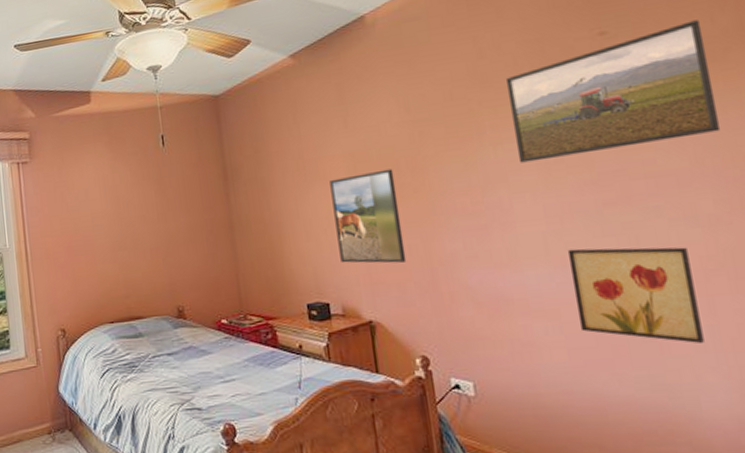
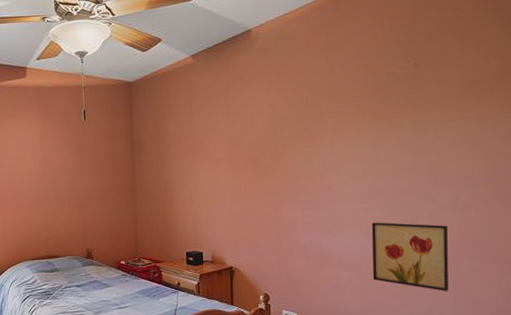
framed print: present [330,169,407,264] -> none [212,153,262,225]
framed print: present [505,20,721,163] -> none [346,62,481,157]

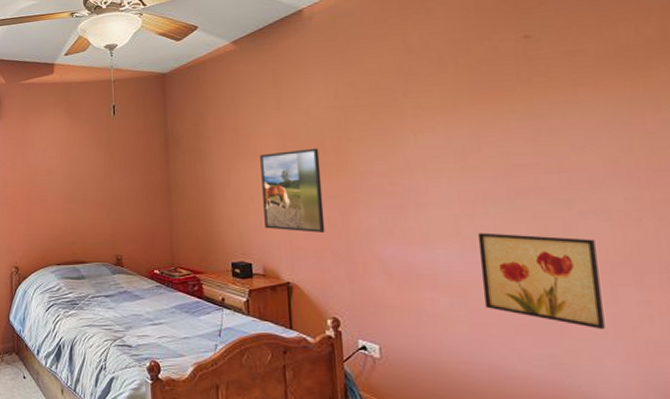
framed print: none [212,153,262,225] -> present [260,148,325,233]

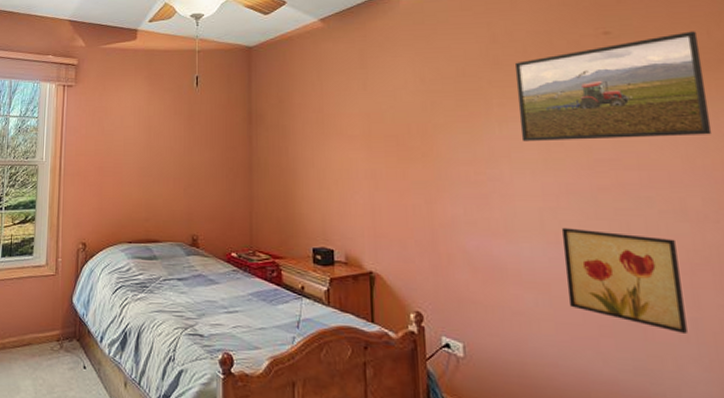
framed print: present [260,148,325,233] -> none [345,132,410,220]
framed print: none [430,28,637,151] -> present [514,31,712,142]

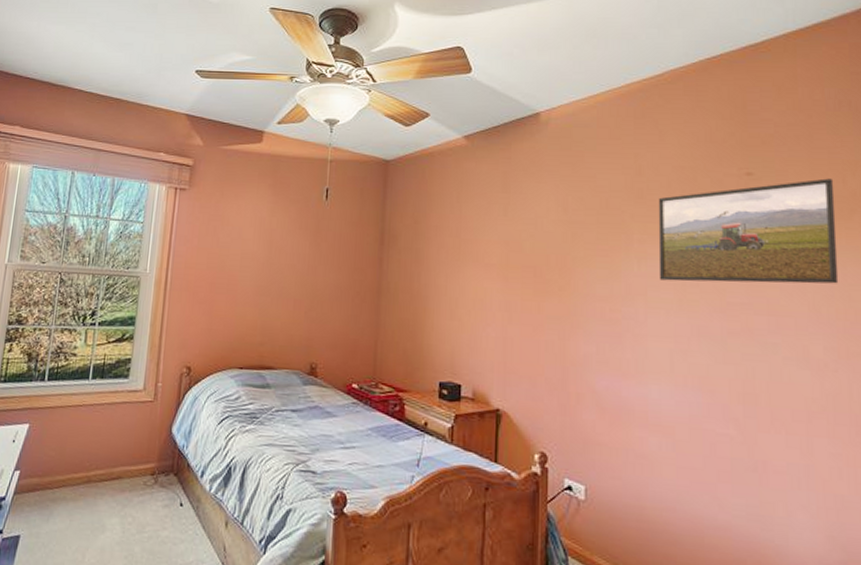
wall art: present [561,227,687,335] -> none [689,370,799,482]

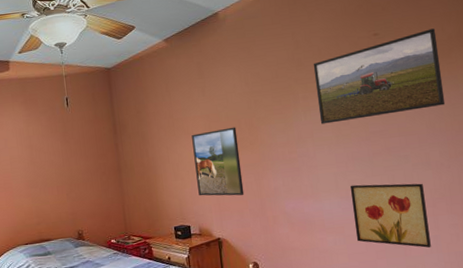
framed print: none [479,262,543,356] -> present [192,127,245,196]
wall art: none [689,370,799,482] -> present [349,183,431,248]

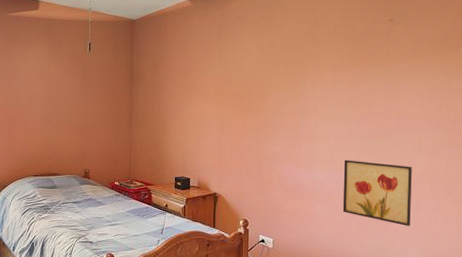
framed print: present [192,127,245,196] -> none [202,91,246,156]
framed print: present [313,28,446,124] -> none [325,21,448,99]

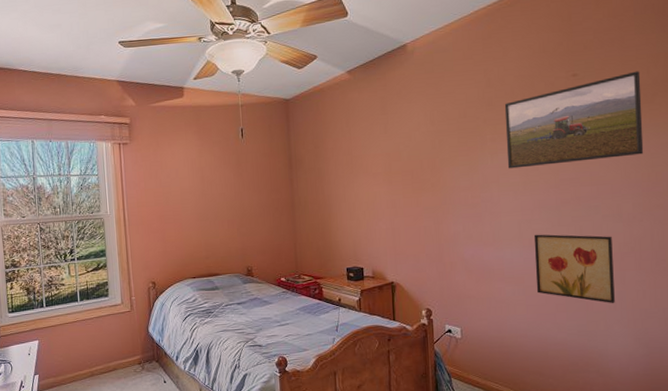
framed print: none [325,21,448,99] -> present [504,71,644,169]

